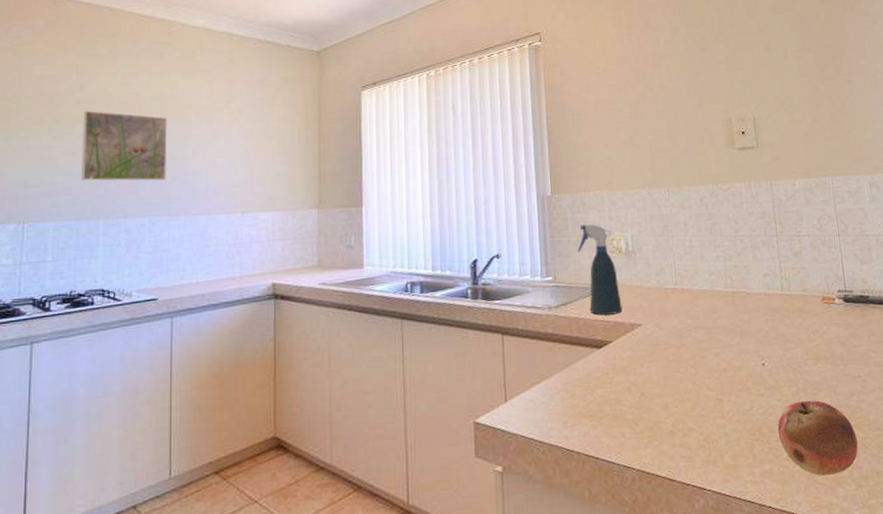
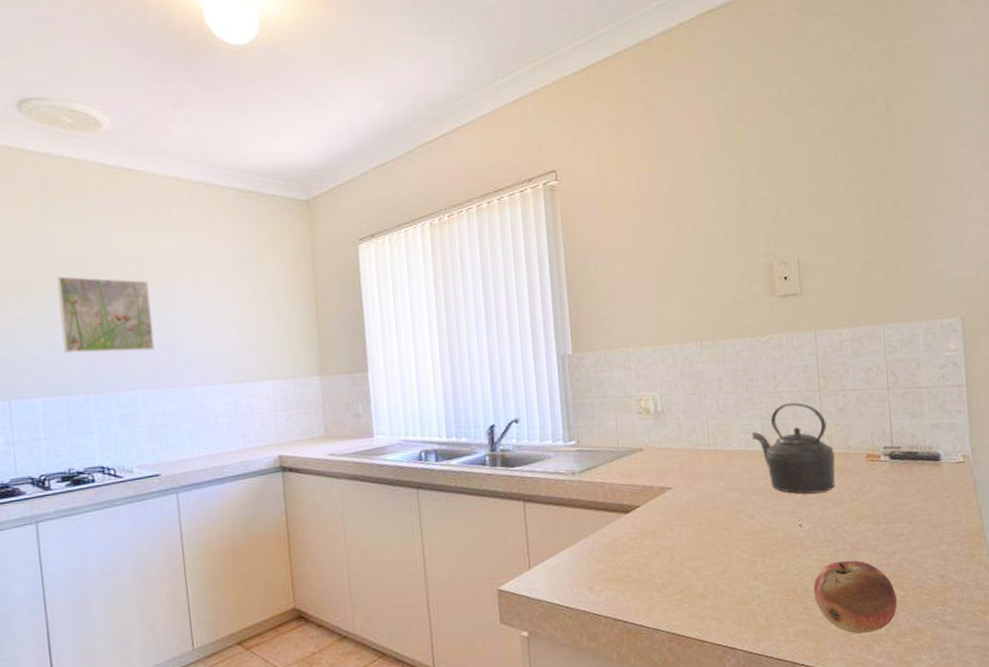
spray bottle: present [577,224,623,315] -> none [602,384,651,480]
kettle: none [716,246,794,334] -> present [752,402,835,494]

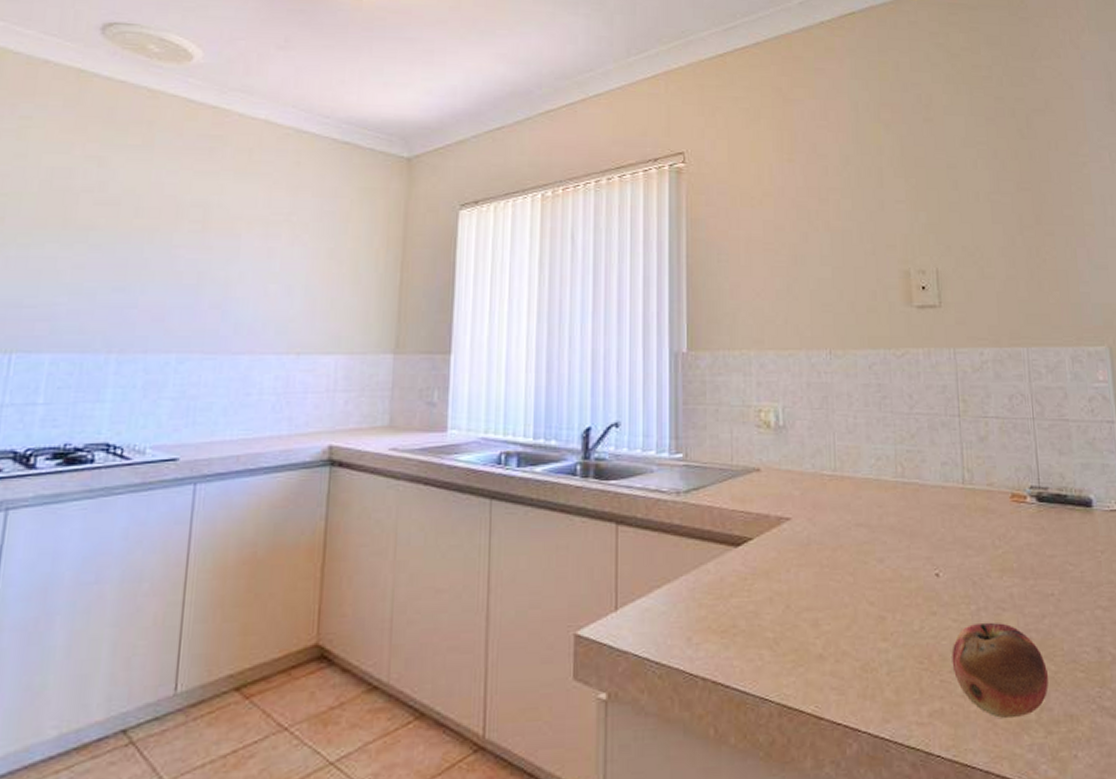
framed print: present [56,276,155,353] -> none [92,214,210,308]
kettle: present [752,402,835,494] -> none [884,428,977,536]

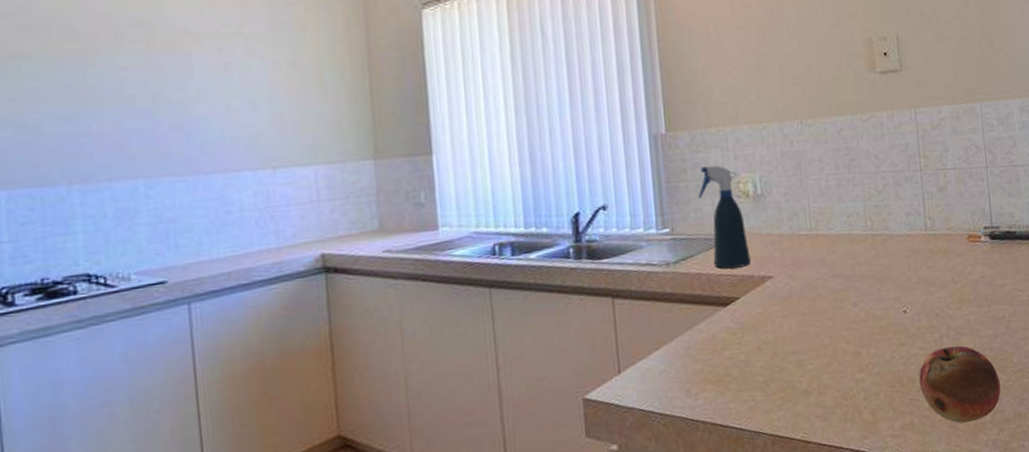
spray bottle: none [716,391,768,505] -> present [698,165,751,269]

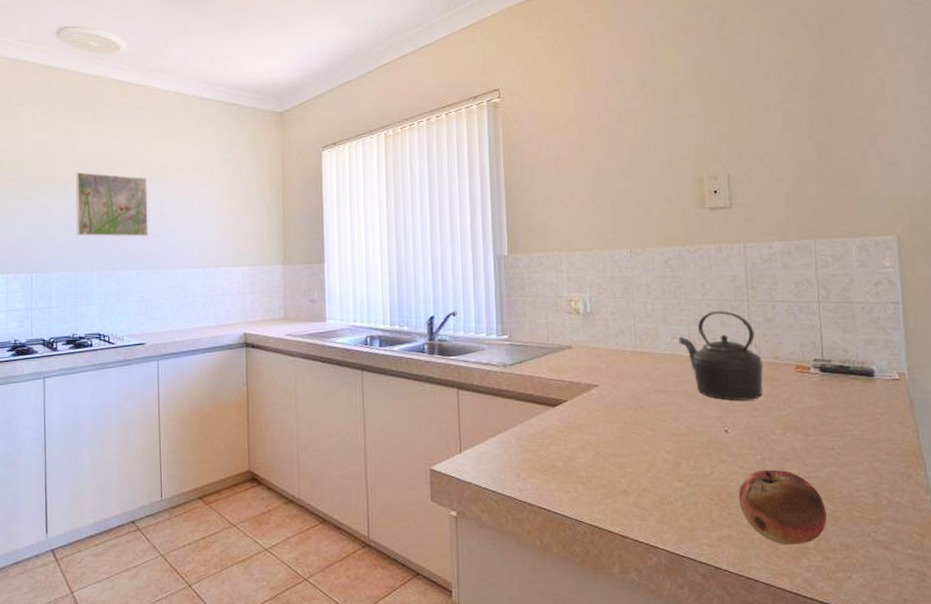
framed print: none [31,39,163,135] -> present [75,171,148,237]
spray bottle: present [698,165,751,269] -> none [534,285,579,375]
kettle: none [854,183,938,278] -> present [678,311,763,400]

